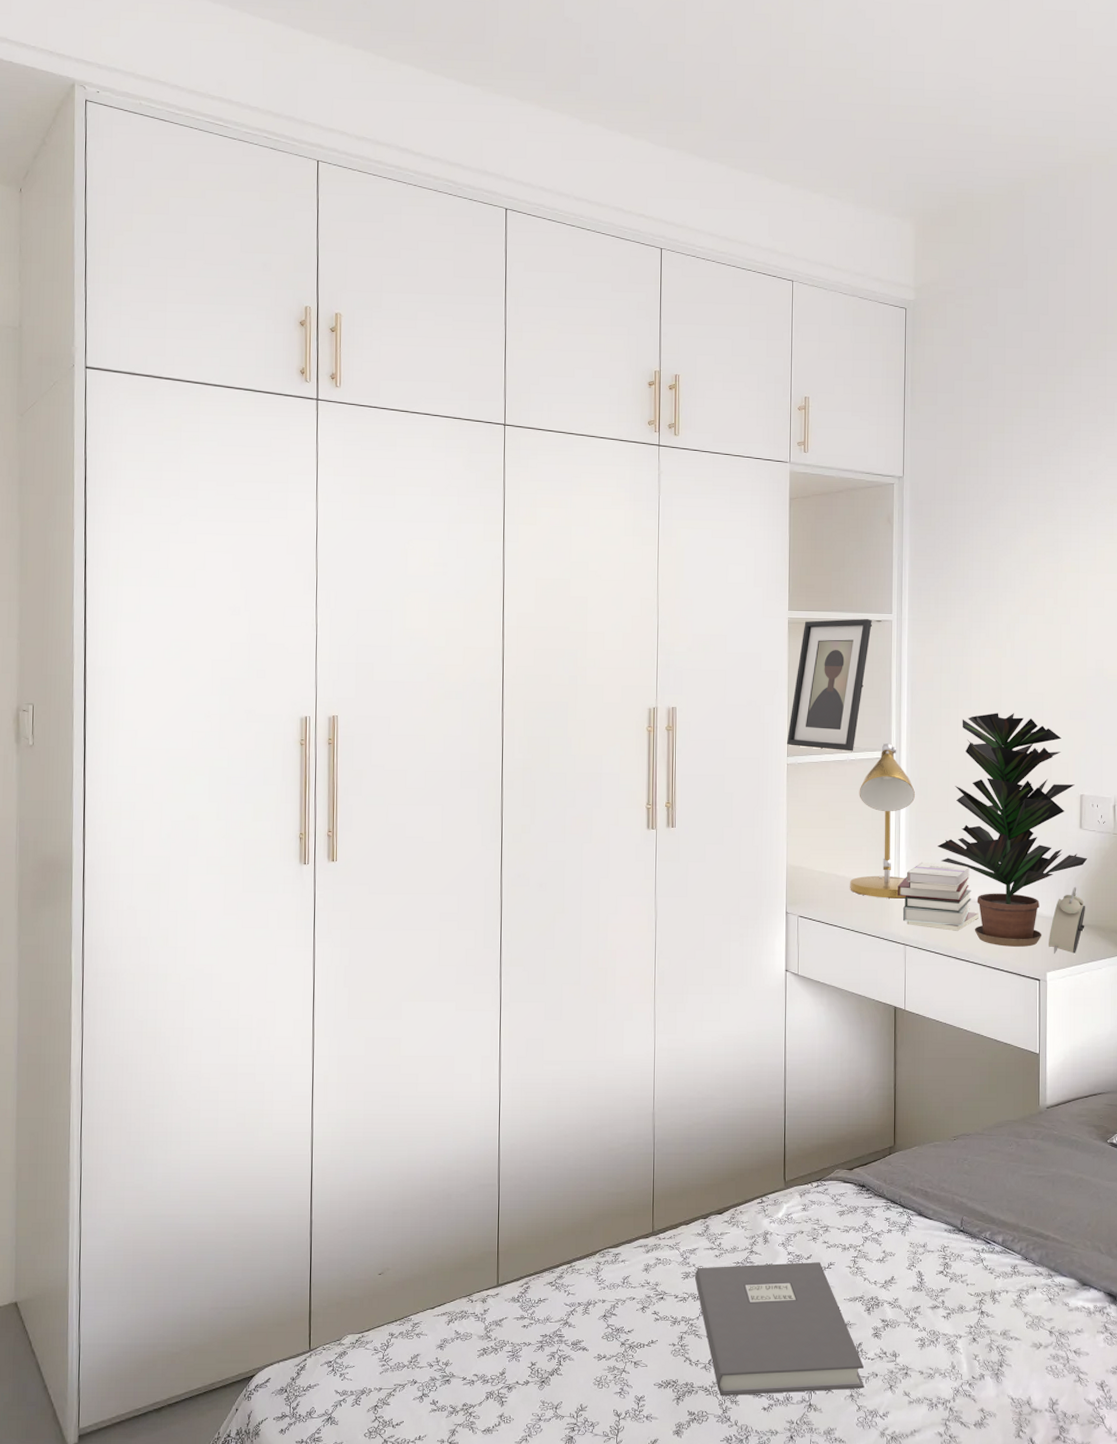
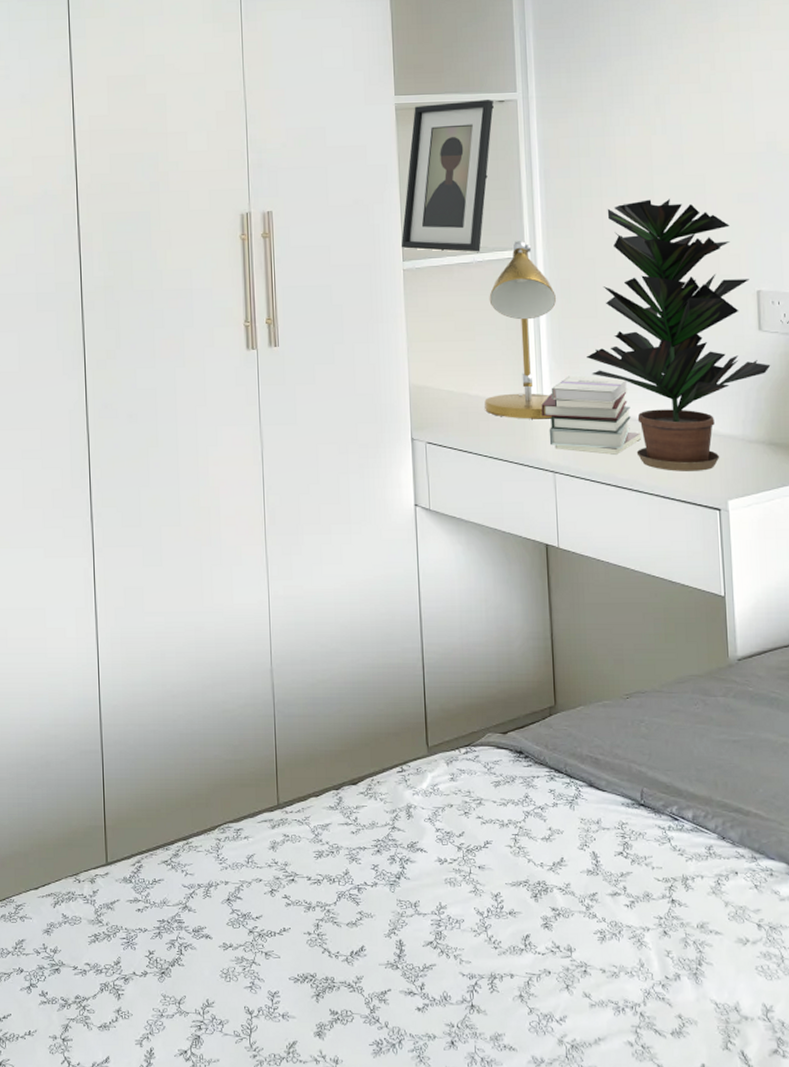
book: present [694,1262,864,1395] -> none [328,840,536,993]
alarm clock: present [1048,886,1085,955] -> none [727,398,772,479]

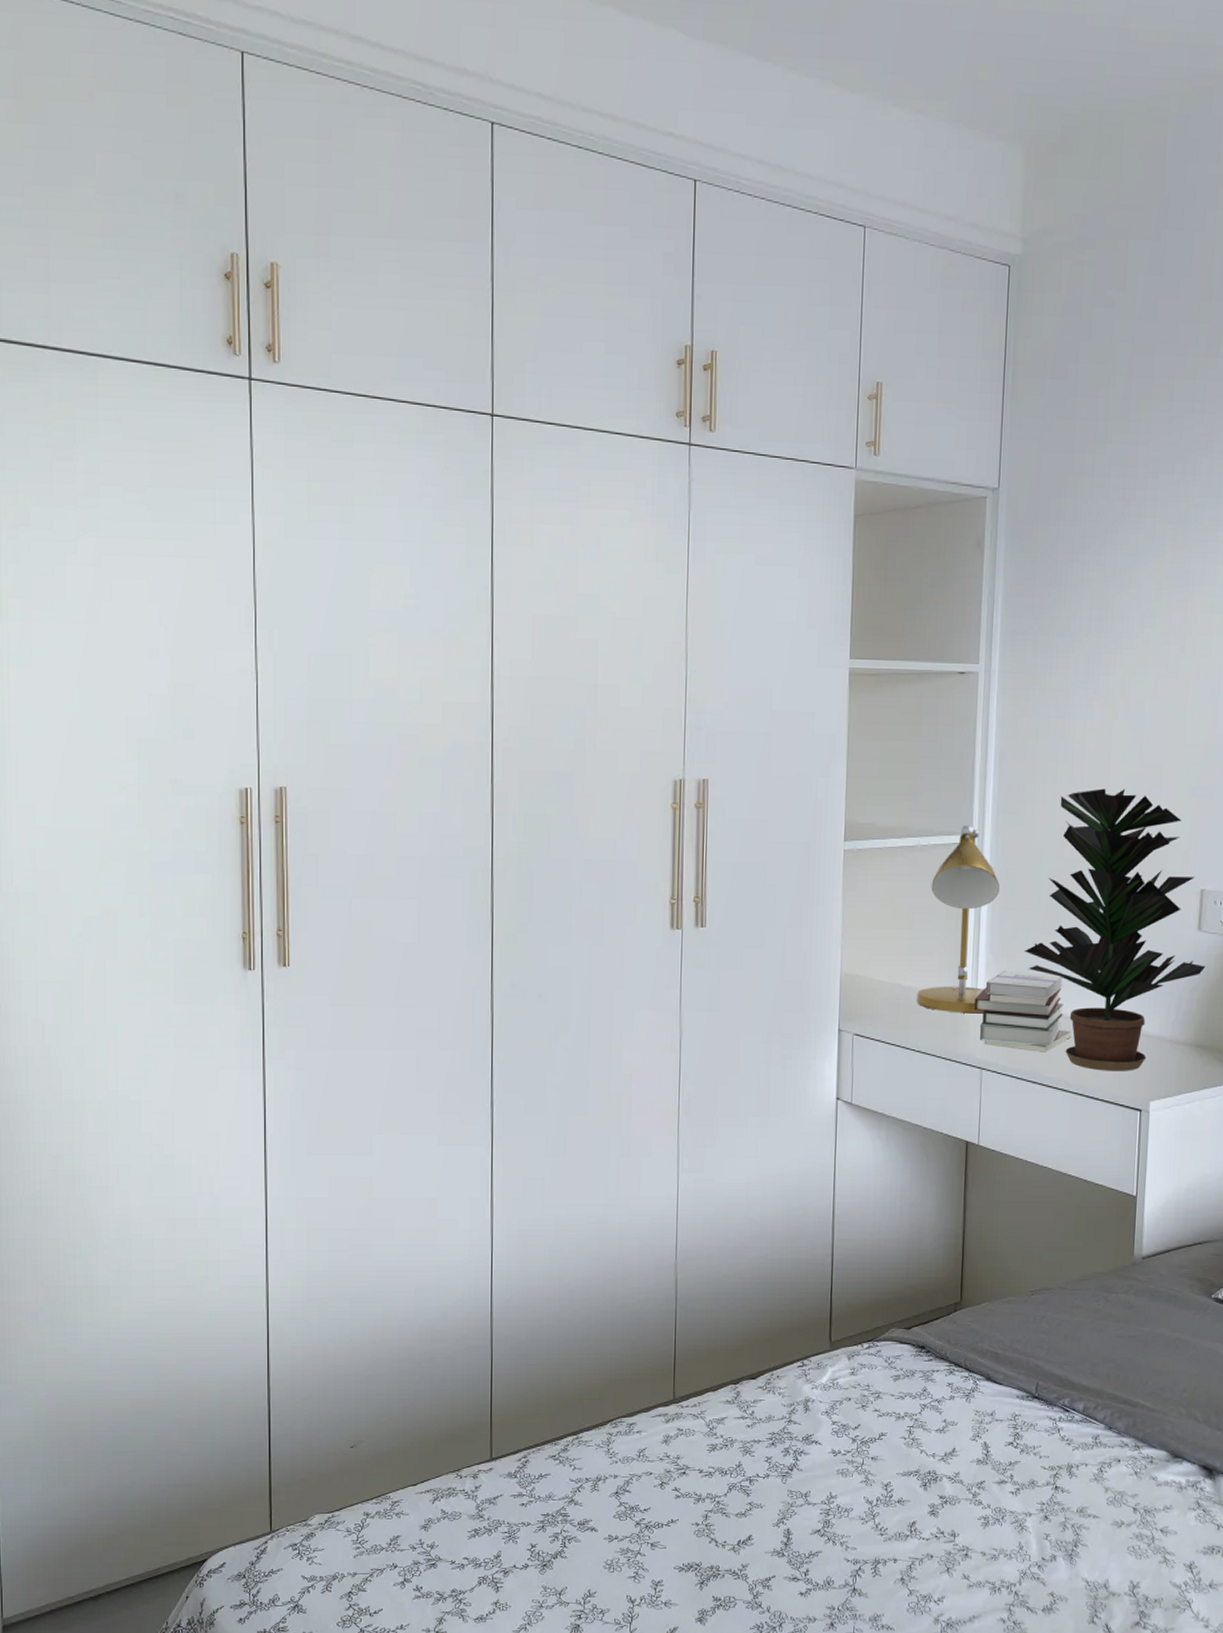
picture frame: present [401,100,494,252] -> none [843,670,954,835]

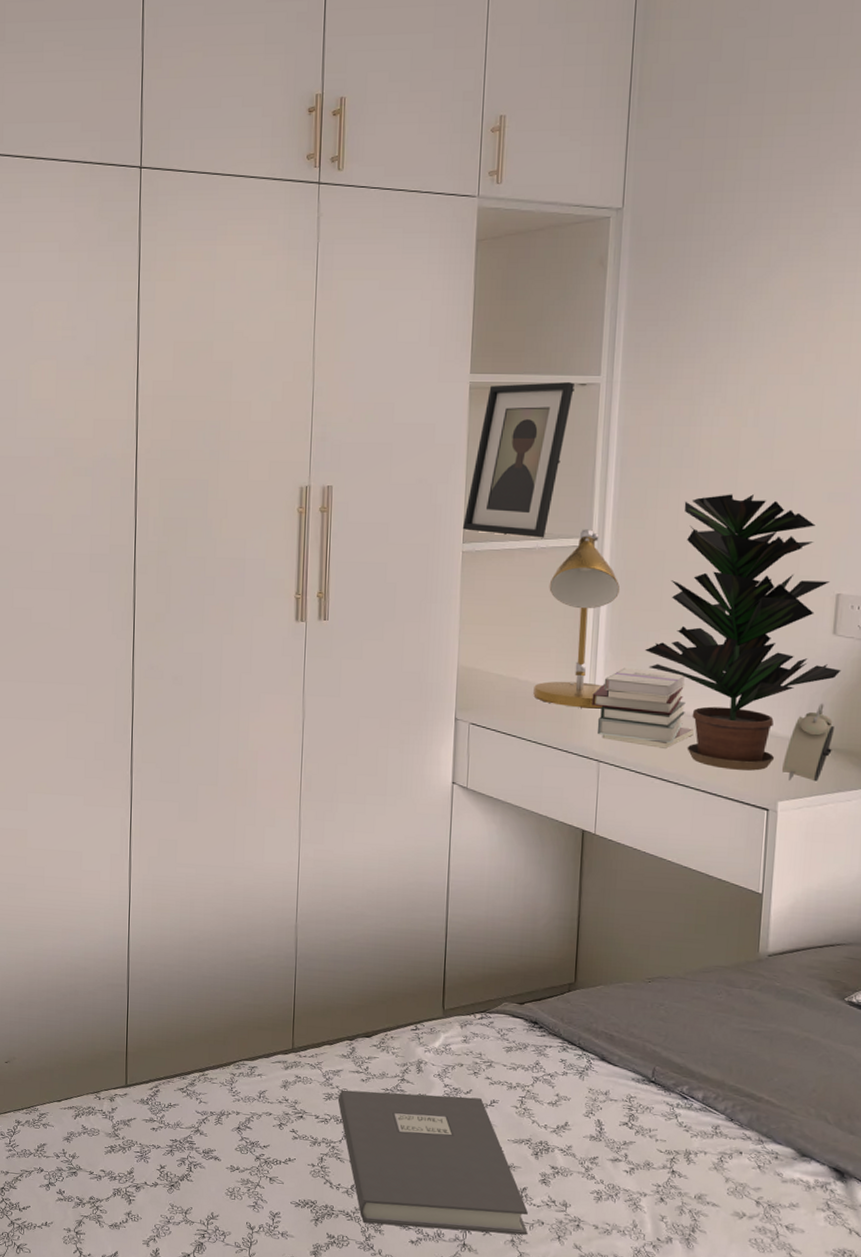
book: none [722,1433,917,1580] -> present [337,1089,528,1235]
picture frame: none [843,670,954,835] -> present [462,382,574,538]
alarm clock: none [1152,1000,1200,1081] -> present [781,703,834,782]

